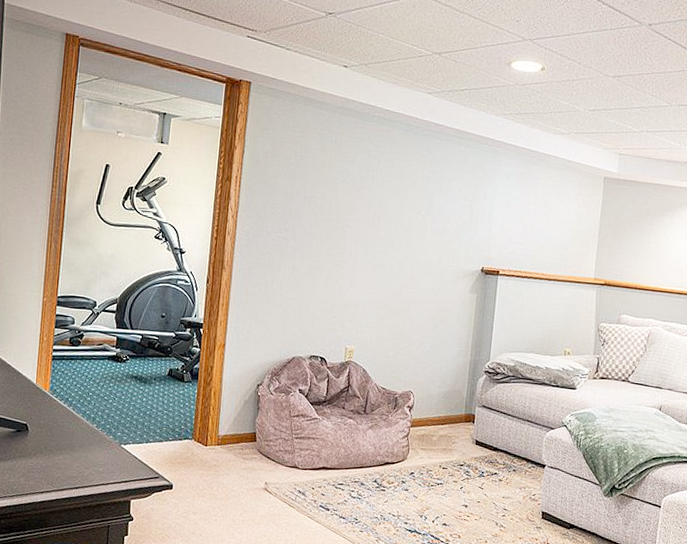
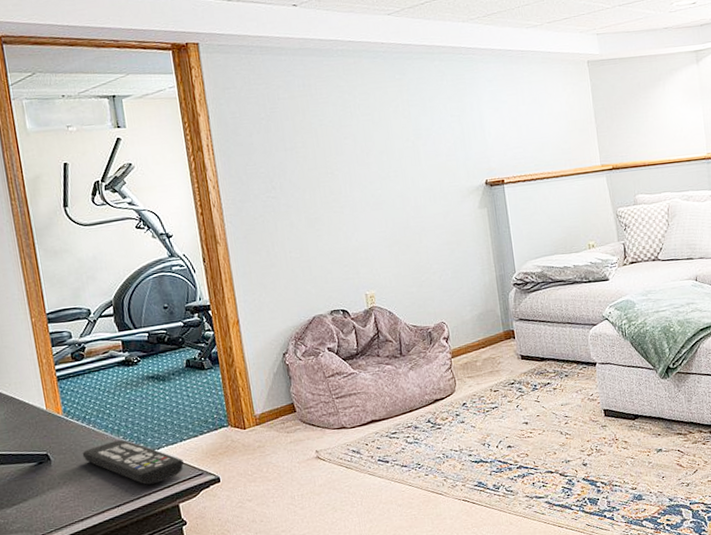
remote control: none [57,427,144,476] -> present [82,440,184,485]

